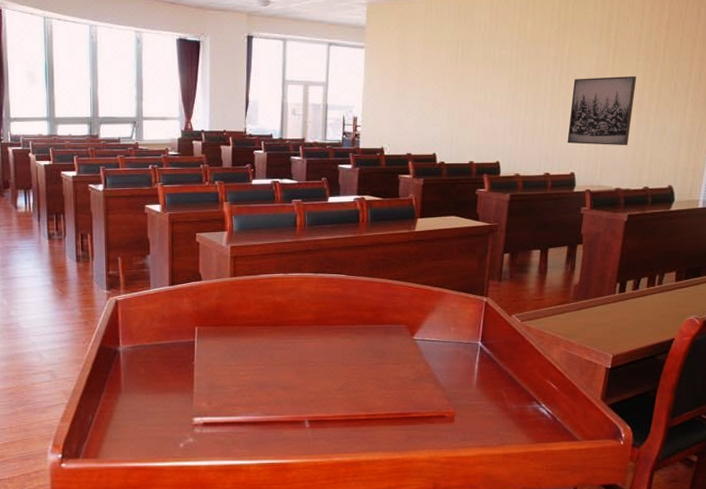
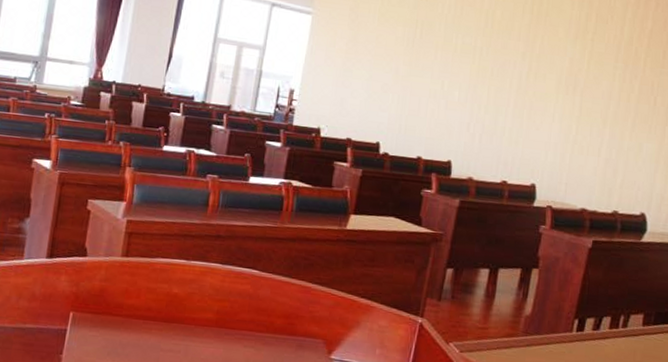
wall art: present [567,76,637,146] -> none [530,79,613,162]

